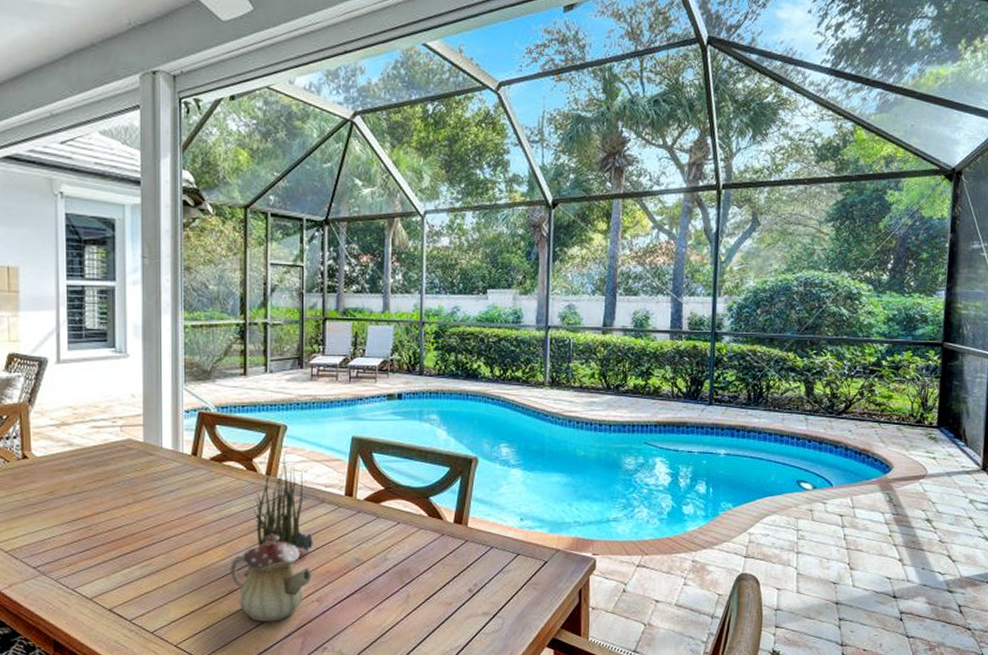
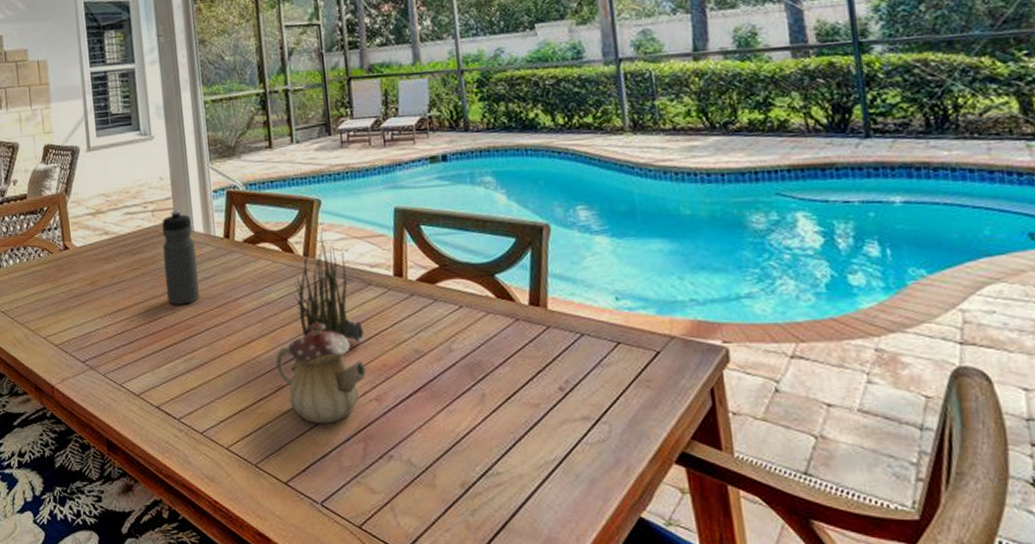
water bottle: none [128,427,163,515] -> present [161,210,200,305]

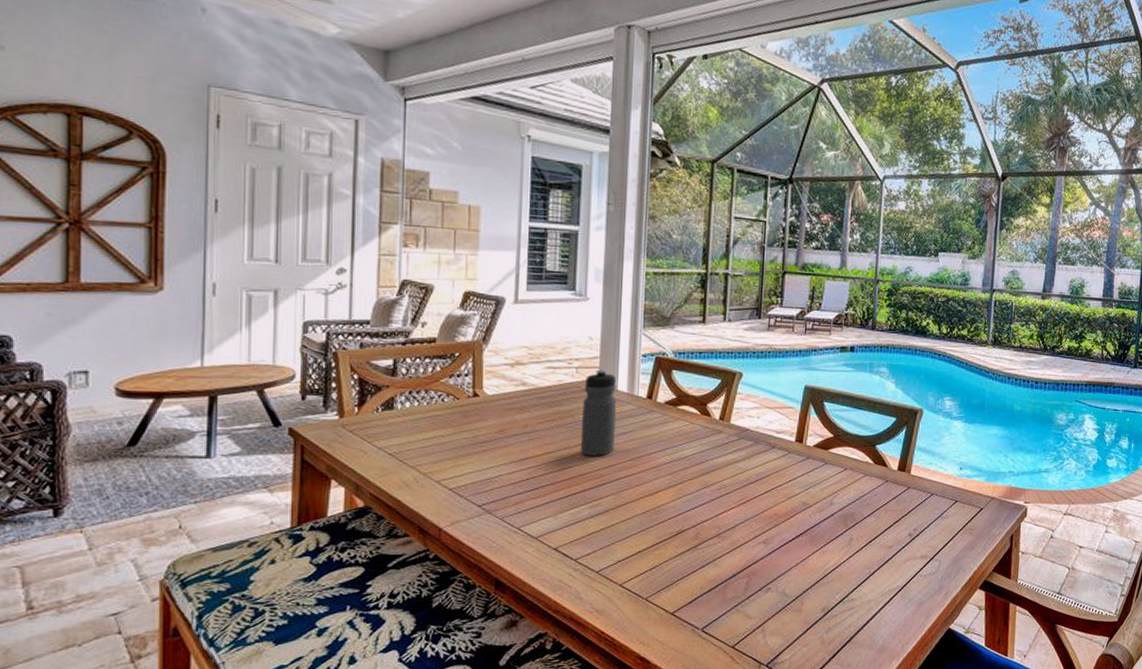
teapot: present [275,322,366,424] -> none [678,477,759,563]
plant: present [294,226,365,342] -> none [705,396,762,495]

